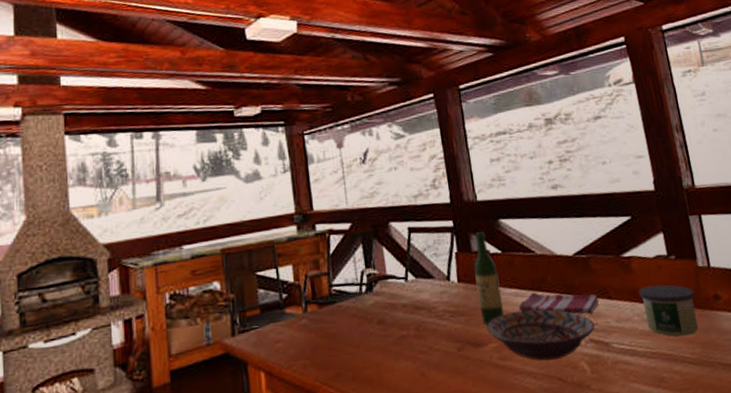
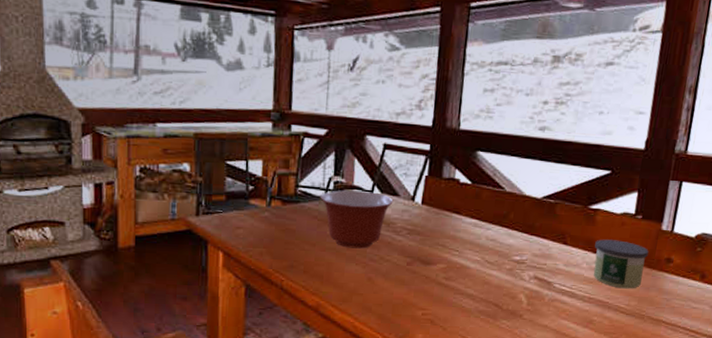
mixing bowl: none [356,278,430,343] -> present [320,190,394,249]
wine bottle: present [474,232,504,326] -> none [436,160,463,248]
decorative bowl: present [485,309,595,361] -> none [438,239,543,288]
dish towel: present [518,292,600,314] -> none [474,225,555,254]

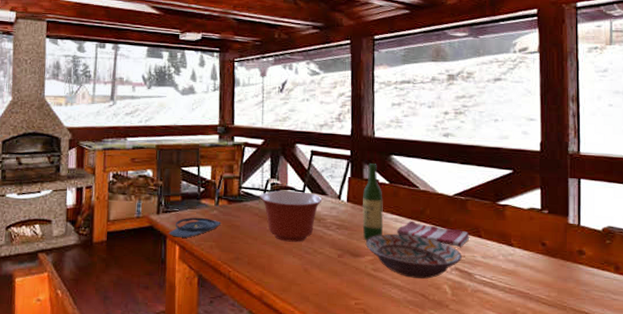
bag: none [210,219,274,243] -> present [169,217,221,238]
wine bottle: none [436,160,463,248] -> present [362,163,383,241]
decorative bowl: none [438,239,543,288] -> present [365,233,462,279]
dish towel: none [474,225,555,254] -> present [396,221,470,247]
candle: present [593,239,649,289] -> none [508,232,560,280]

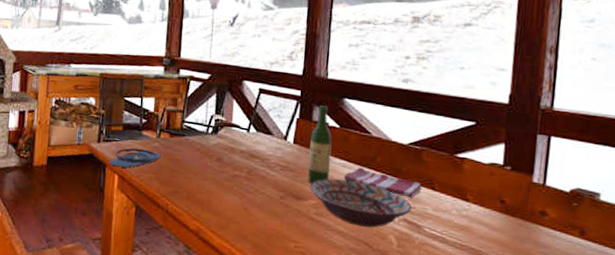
mixing bowl: present [260,190,322,242] -> none [203,127,268,181]

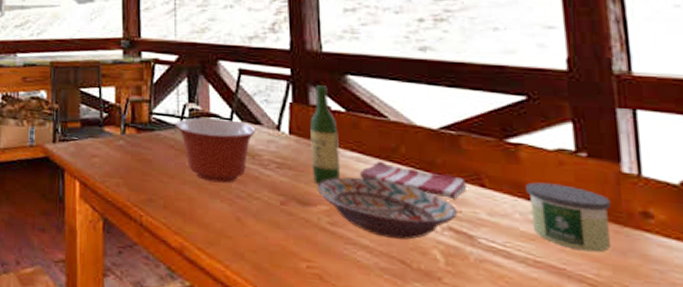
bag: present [108,148,162,168] -> none [67,147,129,173]
mixing bowl: none [203,127,268,181] -> present [176,118,256,183]
candle: none [463,187,521,240] -> present [526,182,611,253]

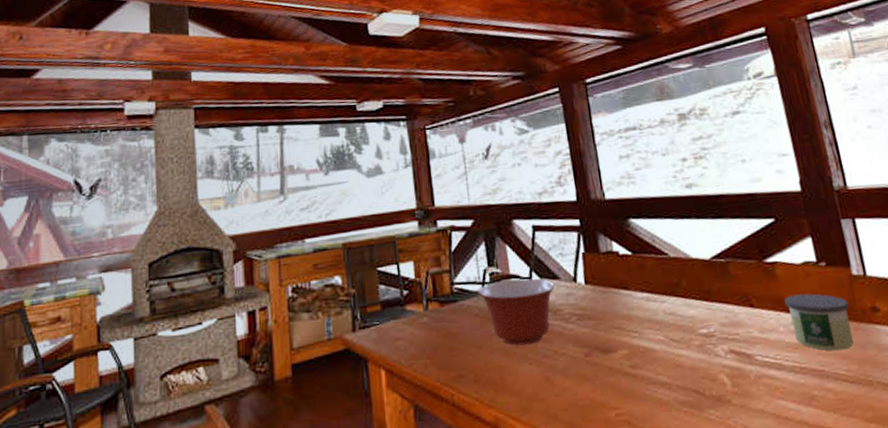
wine bottle: present [310,85,340,186] -> none [602,232,635,331]
decorative bowl: present [316,177,457,240] -> none [615,315,736,371]
dish towel: present [359,161,468,199] -> none [650,297,740,323]

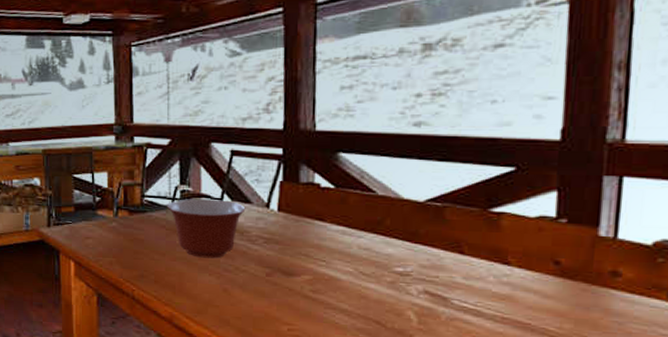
candle: present [784,293,854,351] -> none [503,248,583,309]

